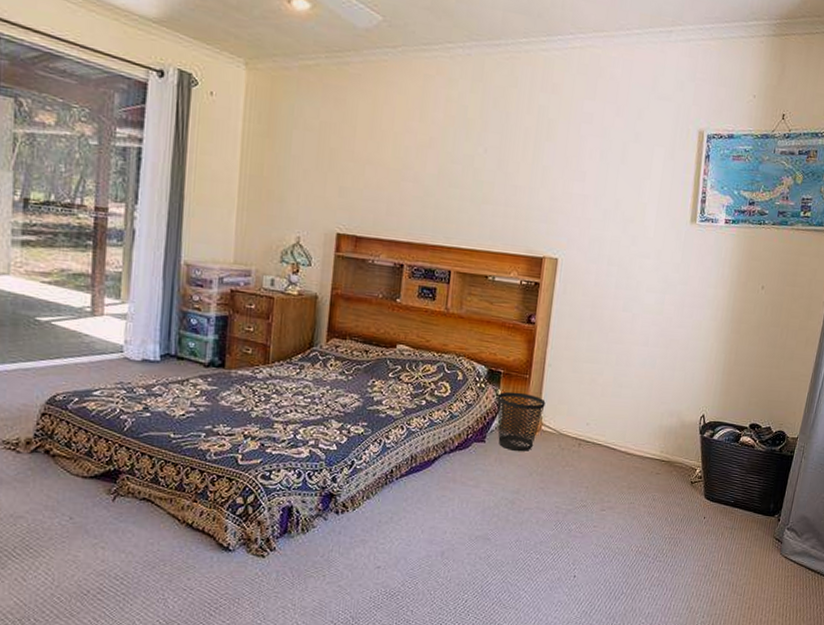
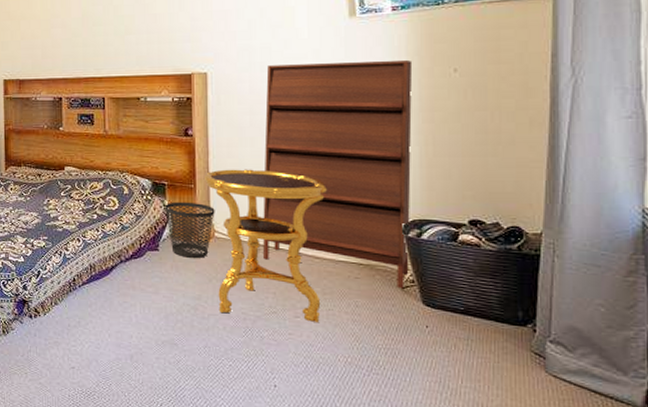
side table: none [534,361,647,515] -> present [203,169,327,322]
shoe cabinet: none [582,260,733,484] -> present [263,61,413,289]

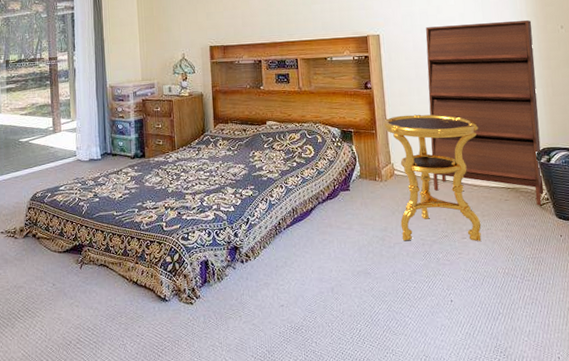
wastebasket: present [165,201,215,258] -> none [352,145,394,195]

